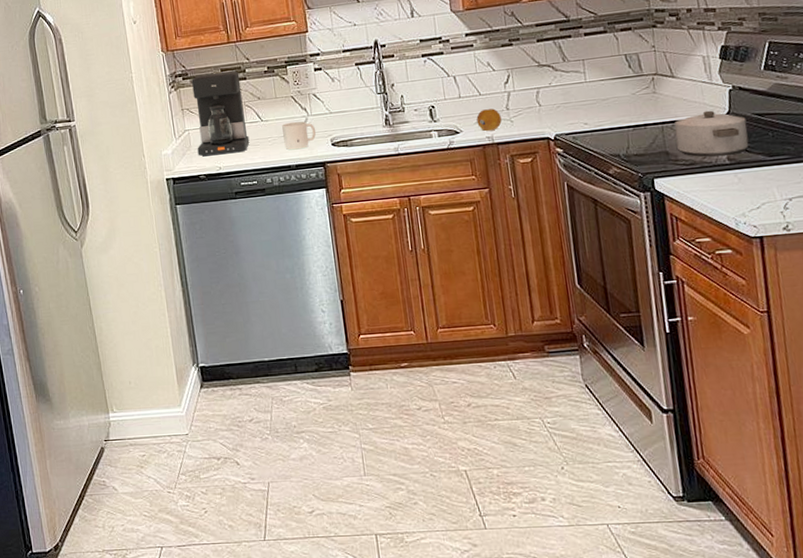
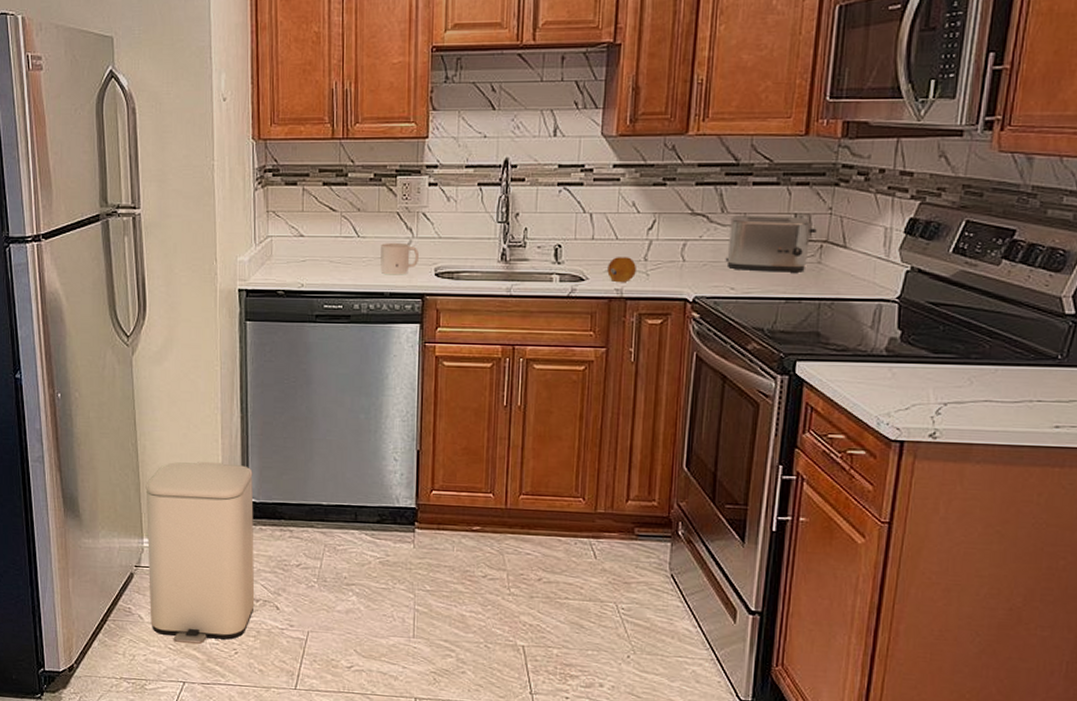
pedal bin: none [105,333,217,510] -> present [145,461,255,645]
coffee maker: present [191,71,250,156] -> none [279,172,341,270]
toaster: none [572,57,646,108] -> present [725,216,817,274]
cooking pot: present [674,110,749,158] -> none [830,291,918,347]

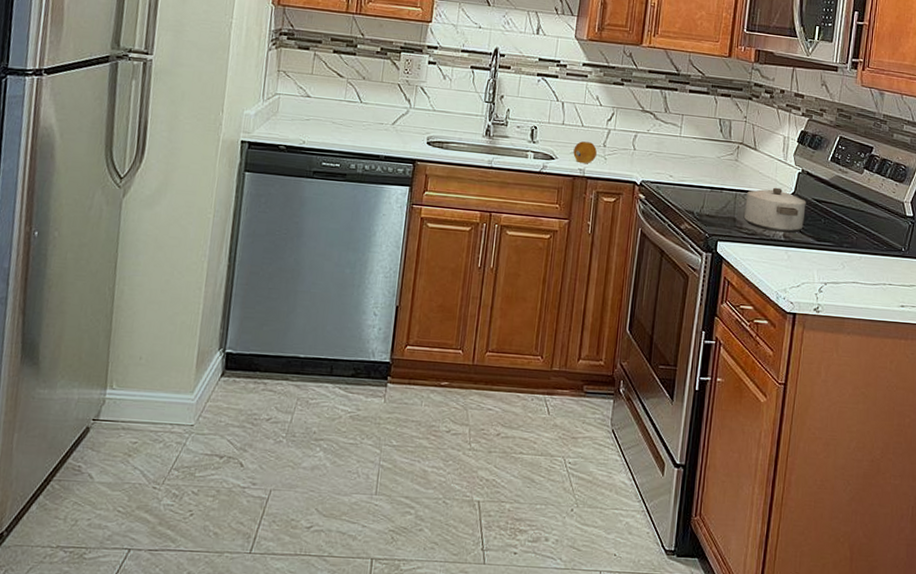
pedal bin: present [145,461,255,645] -> none [101,308,233,507]
mug: present [380,243,419,275] -> none [378,110,414,141]
toaster: present [725,216,817,274] -> none [666,116,735,168]
cooking pot: none [830,291,918,347] -> present [743,187,806,234]

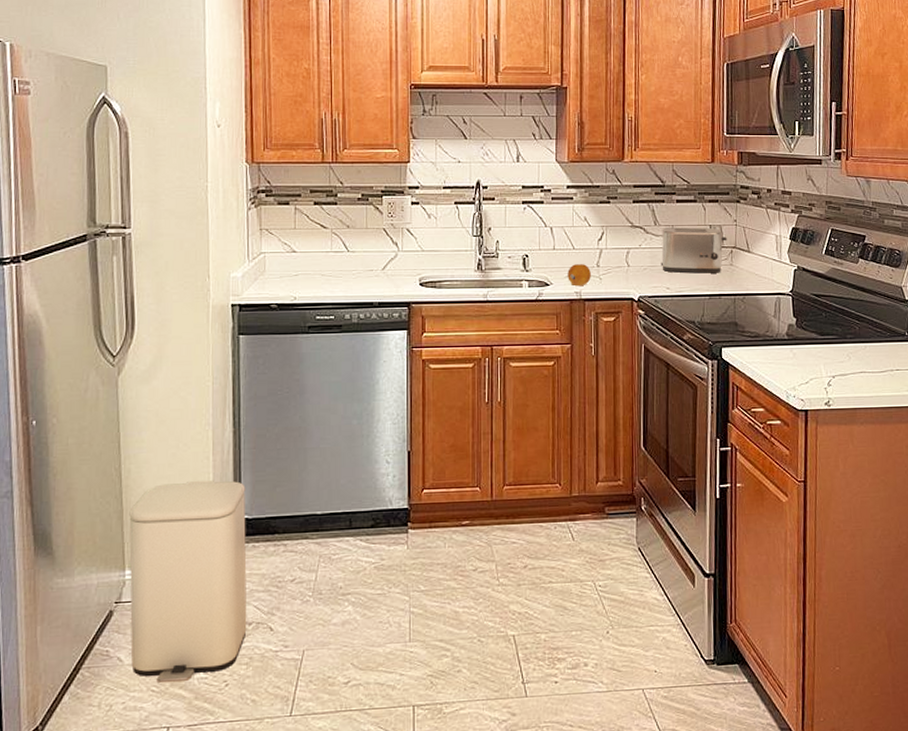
pedal bin: none [101,308,233,507] -> present [129,479,247,684]
toaster: none [666,116,735,168] -> present [660,227,727,274]
cooking pot: present [743,187,806,234] -> none [744,287,806,332]

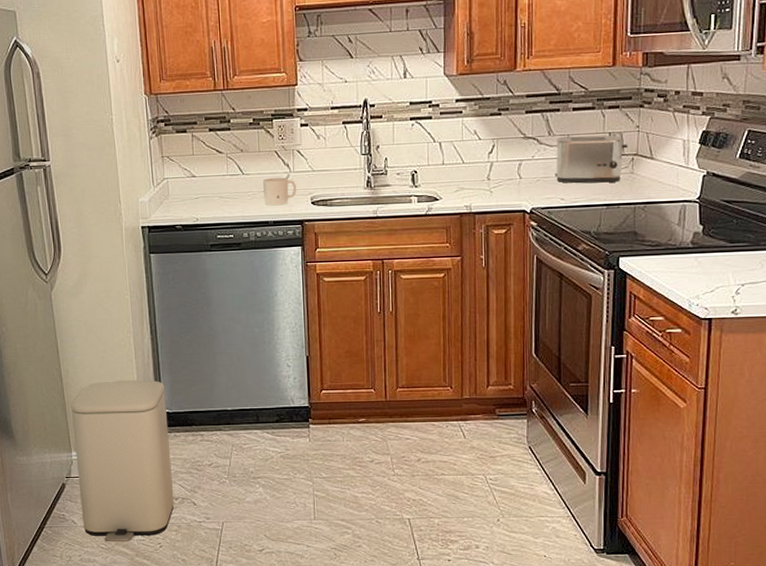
mug: none [368,257,404,286] -> present [262,177,296,206]
fruit: present [568,264,591,287] -> none [457,178,481,200]

